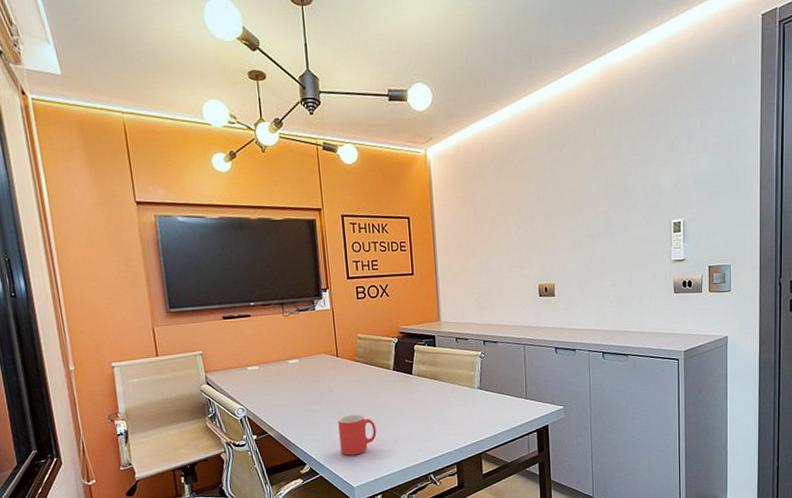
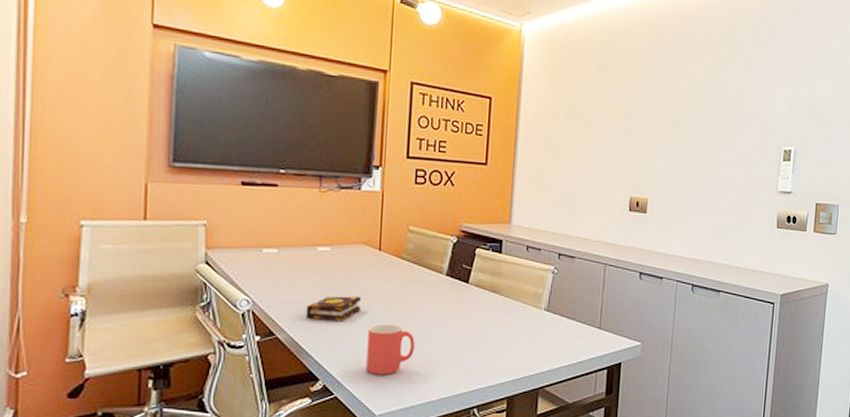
book: none [288,395,329,418] -> present [306,296,361,321]

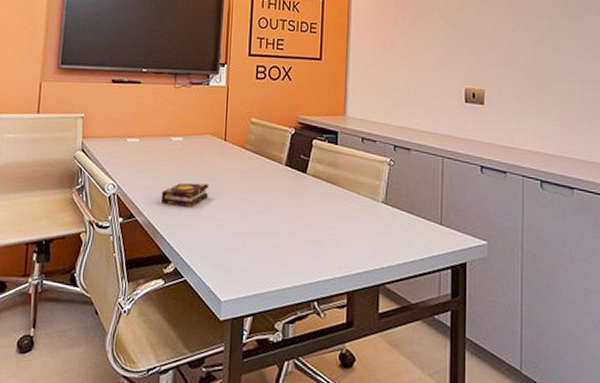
mug: present [366,324,415,375] -> none [213,210,257,262]

